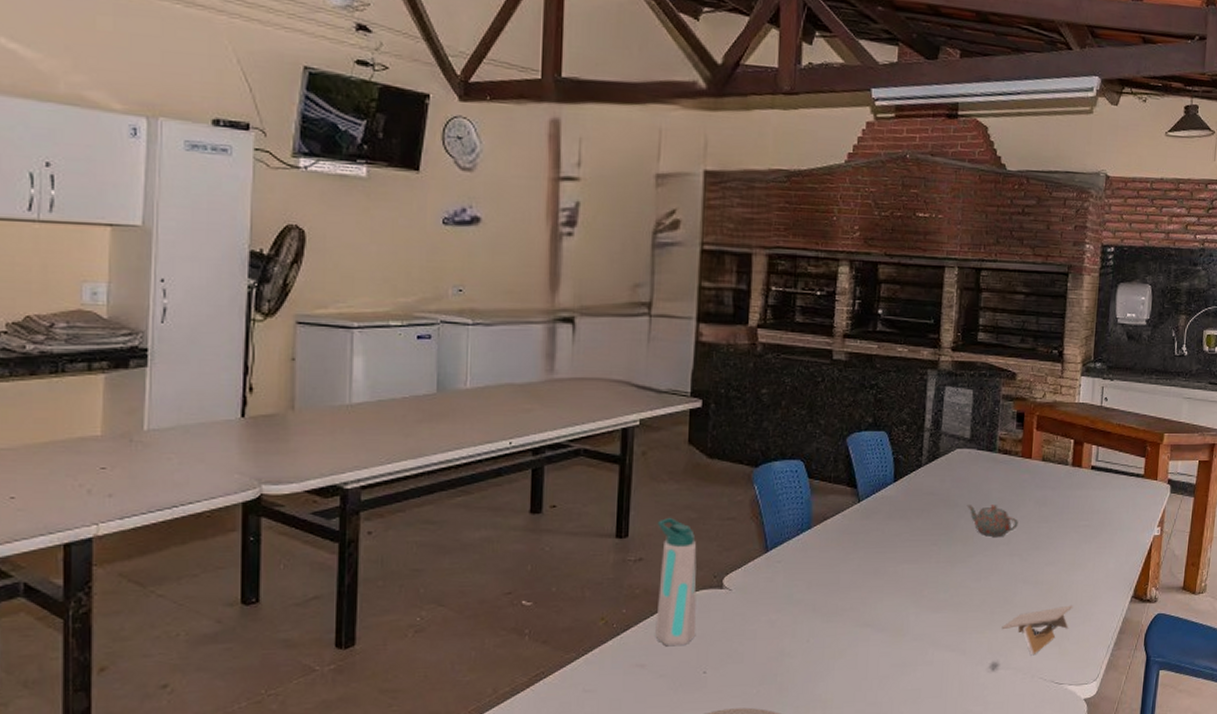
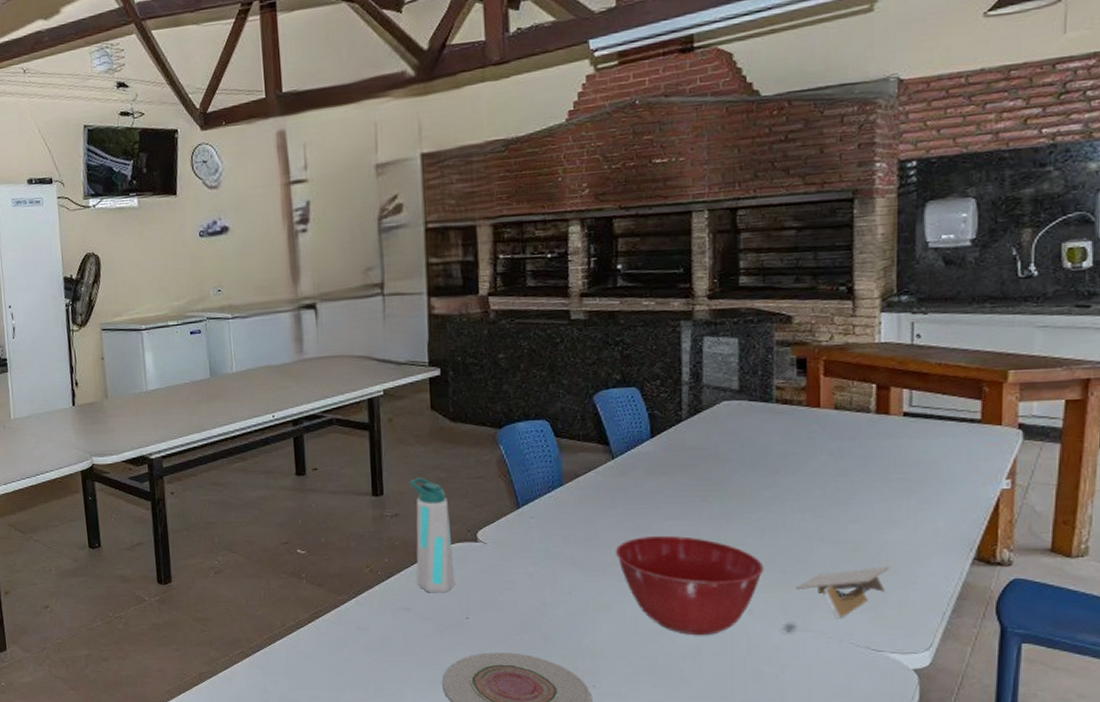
mixing bowl: none [853,579,978,679] -> present [615,535,764,636]
teapot: present [966,504,1018,537] -> none [740,458,808,492]

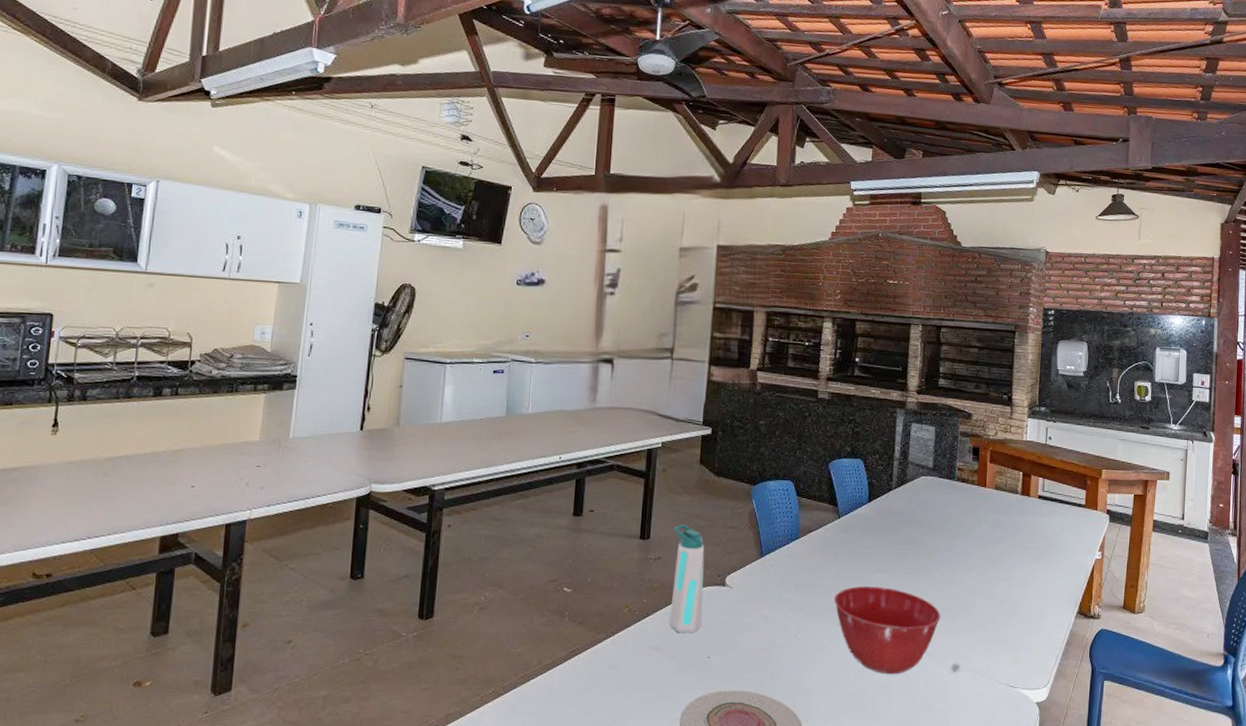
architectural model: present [796,566,890,619] -> none [962,617,1025,660]

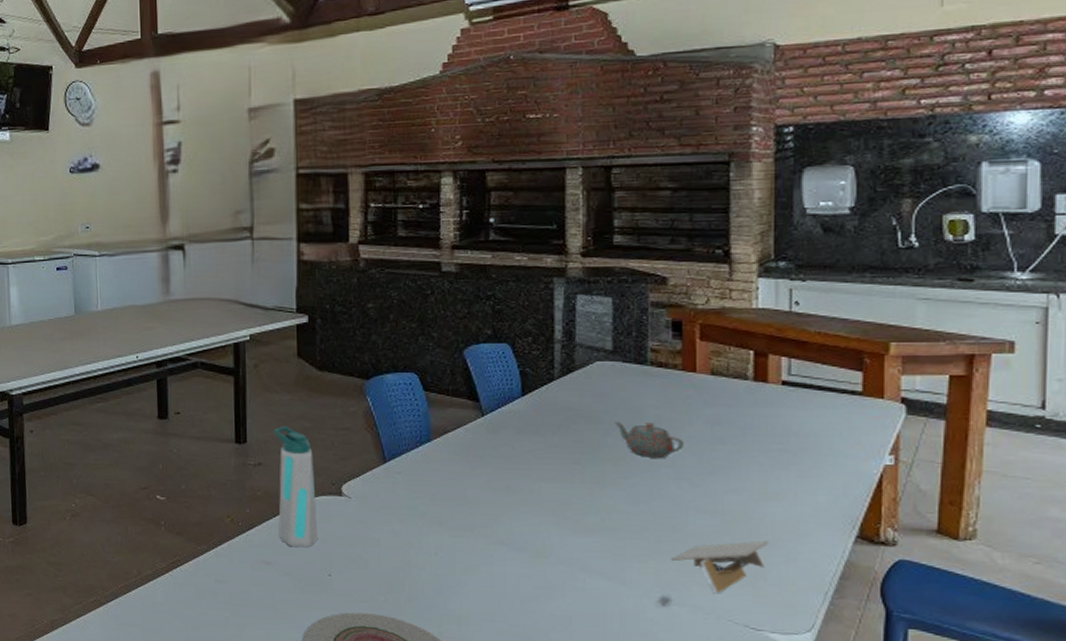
mixing bowl: present [833,586,941,675] -> none [483,497,638,606]
teapot: none [930,523,975,553] -> present [614,421,684,458]
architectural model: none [962,617,1025,660] -> present [671,540,769,594]

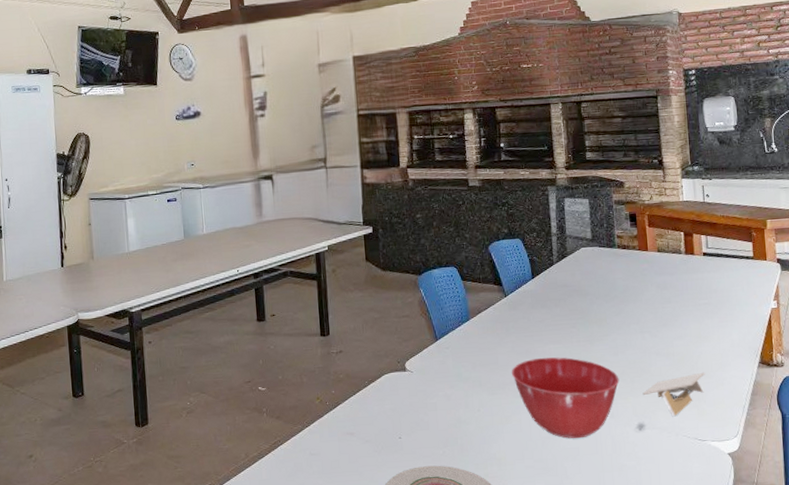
water bottle: present [273,425,319,548] -> none [350,318,390,418]
mixing bowl: none [483,497,638,606] -> present [511,357,620,439]
teapot: present [614,421,684,458] -> none [597,291,644,318]

